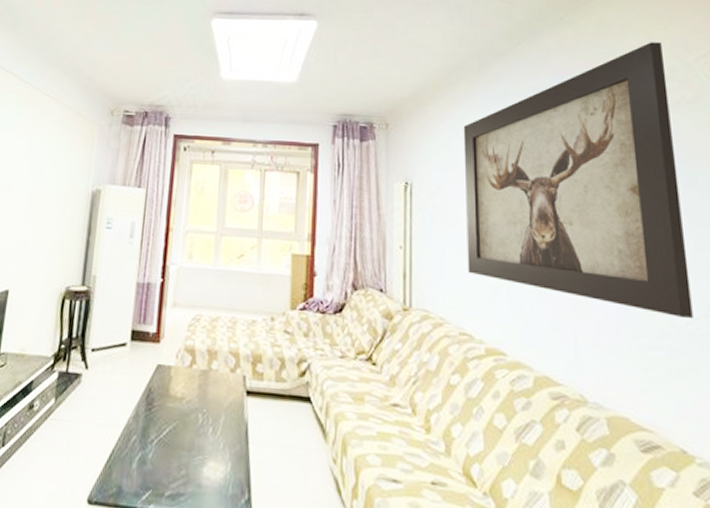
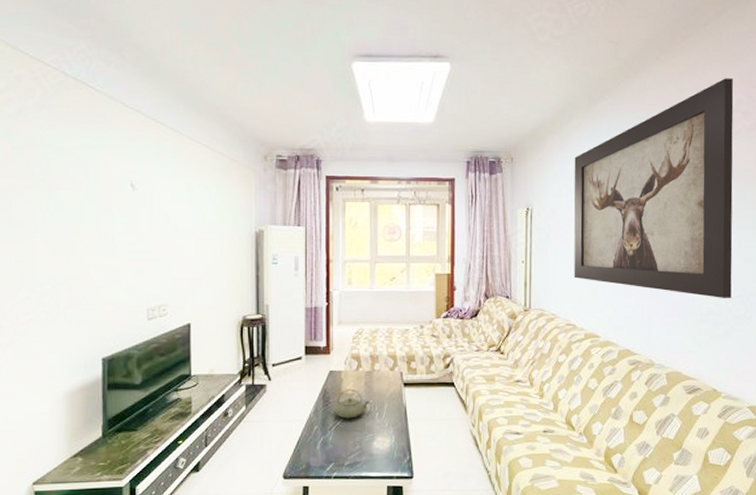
teapot: none [157,391,202,432] -> present [333,389,369,419]

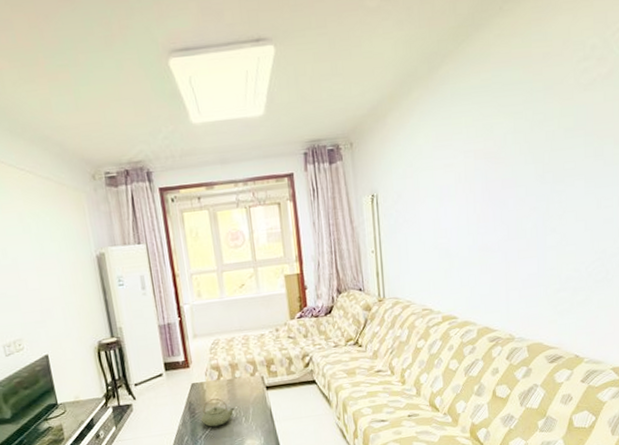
wall art: present [574,78,734,298] -> none [417,21,591,264]

